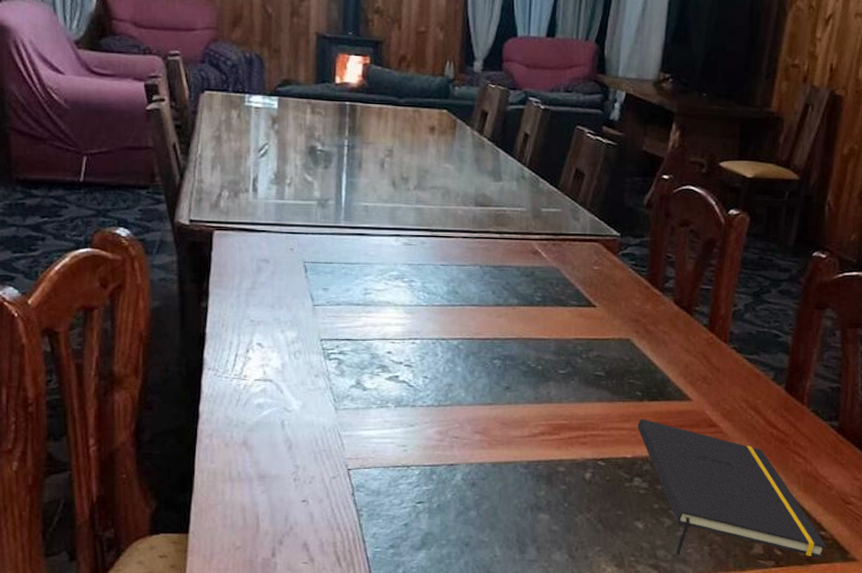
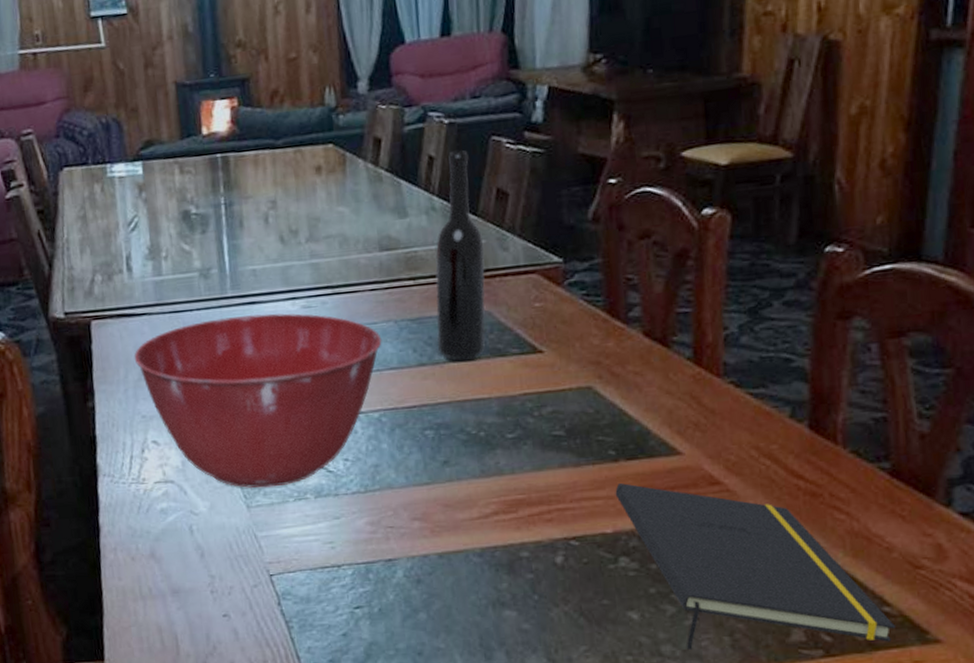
mixing bowl: none [249,244,468,394] -> present [134,313,382,488]
bottle: none [513,133,560,306] -> present [435,150,485,362]

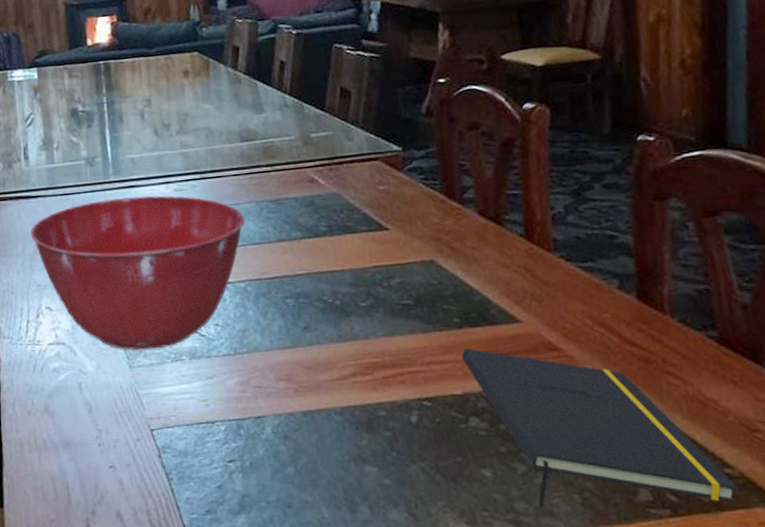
bottle: present [435,150,485,362] -> none [289,56,337,238]

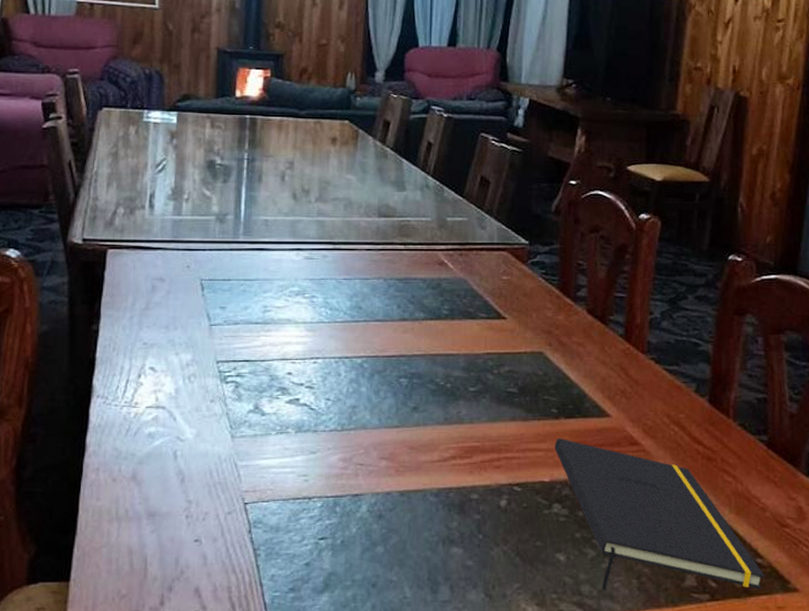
mixing bowl: present [30,195,245,350] -> none [144,259,372,420]

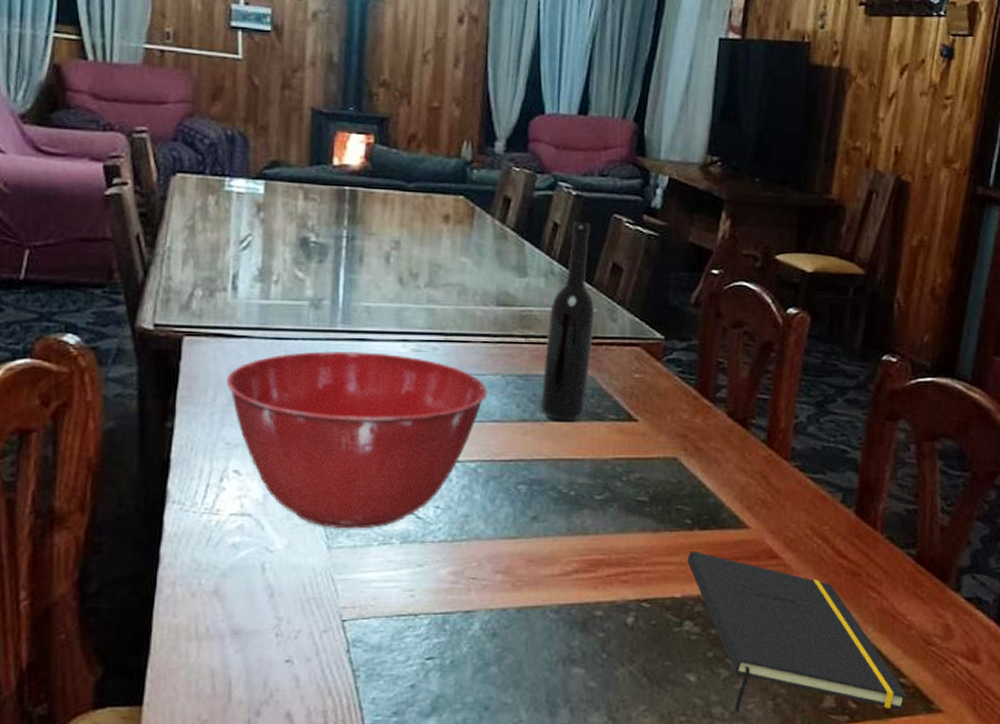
mixing bowl: none [144,259,372,420] -> present [226,351,488,529]
bottle: none [419,141,466,320] -> present [541,222,595,421]

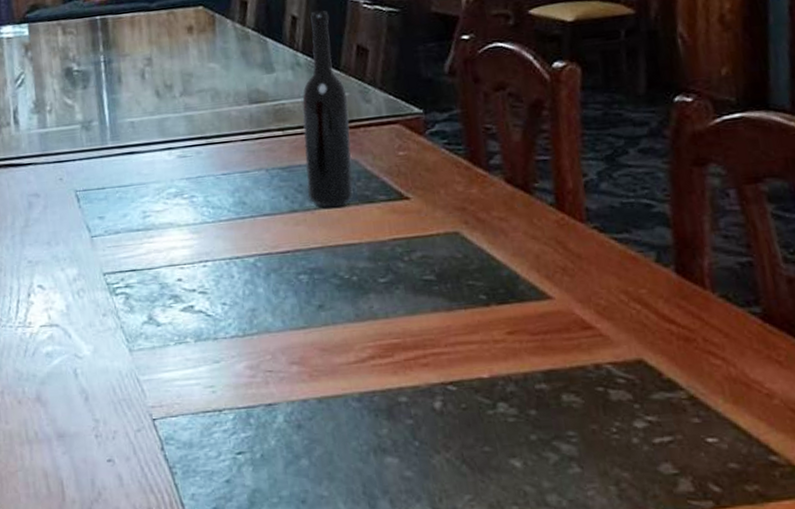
mixing bowl: present [226,351,488,529] -> none [20,162,255,332]
notepad: present [687,551,908,712] -> none [488,327,785,500]

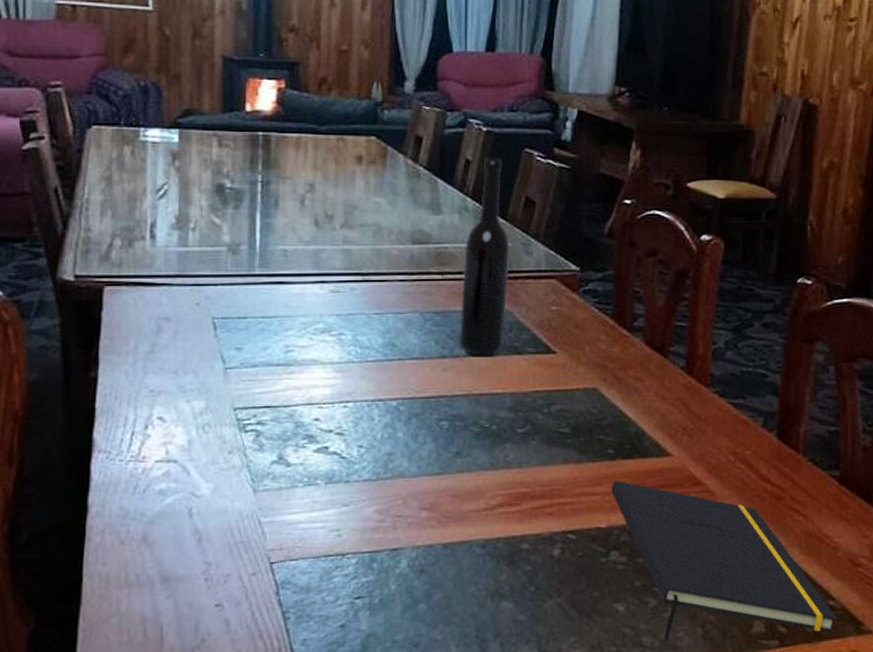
notepad: none [488,327,785,500] -> present [611,481,837,640]

